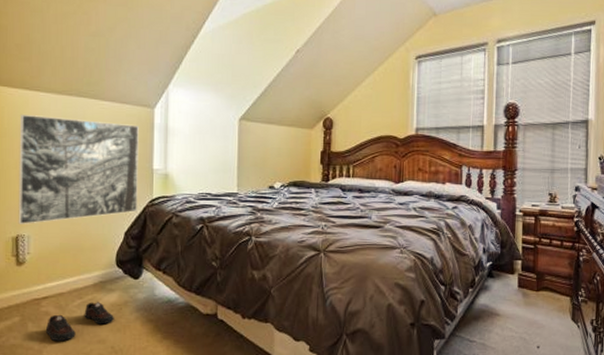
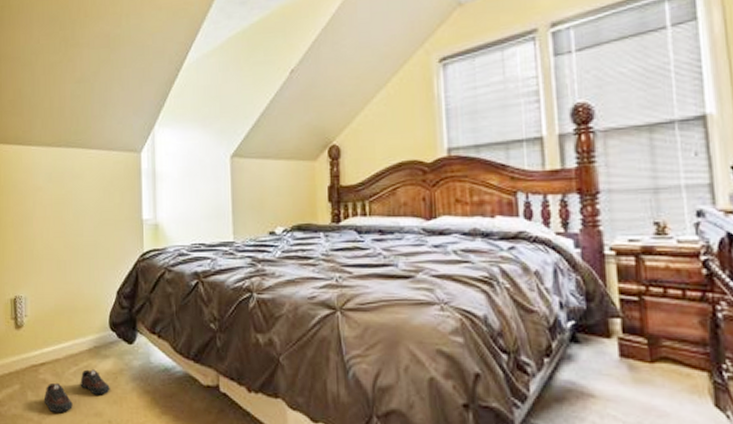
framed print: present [18,114,139,224] -> none [14,170,128,285]

